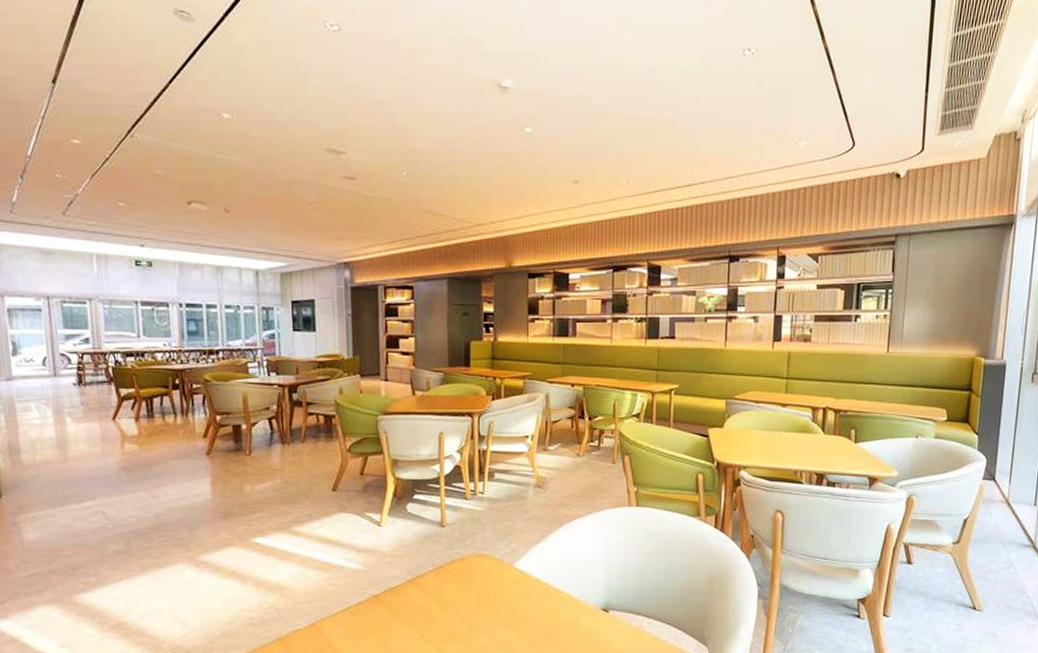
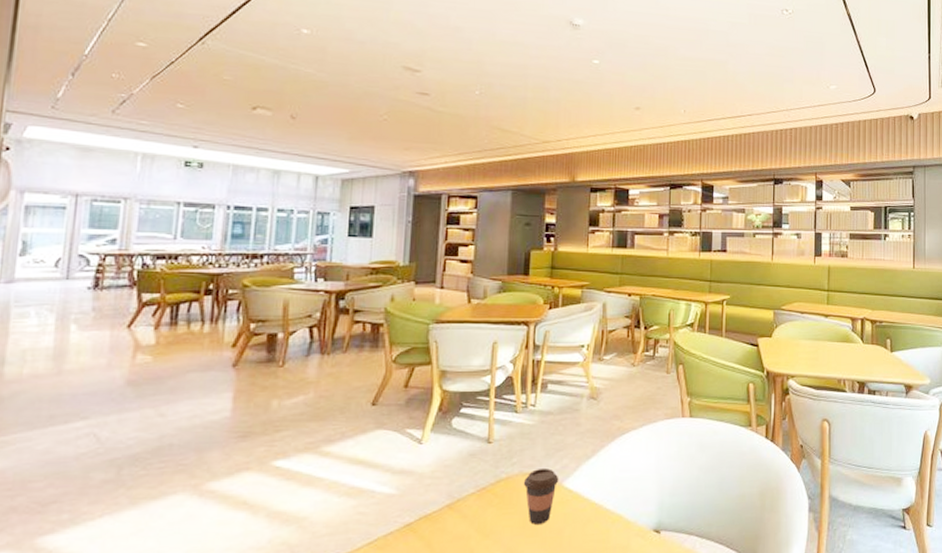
coffee cup: none [476,551,510,600] -> present [523,468,559,524]

